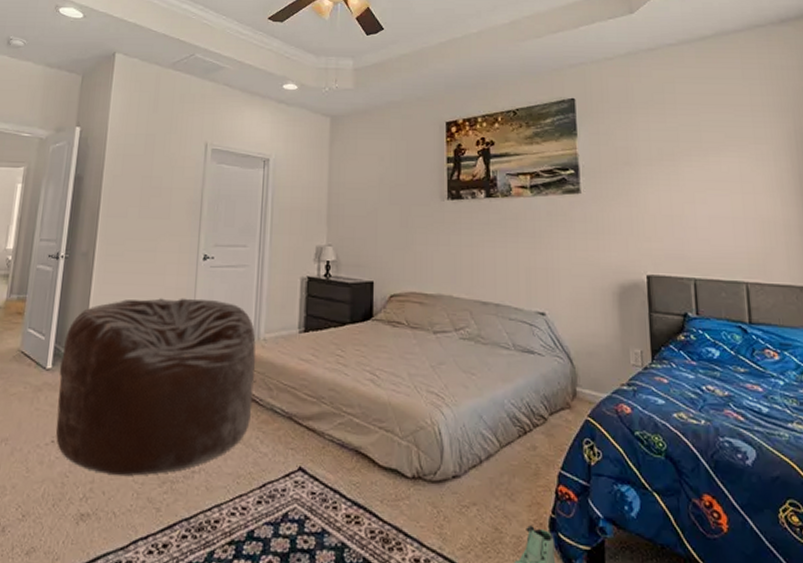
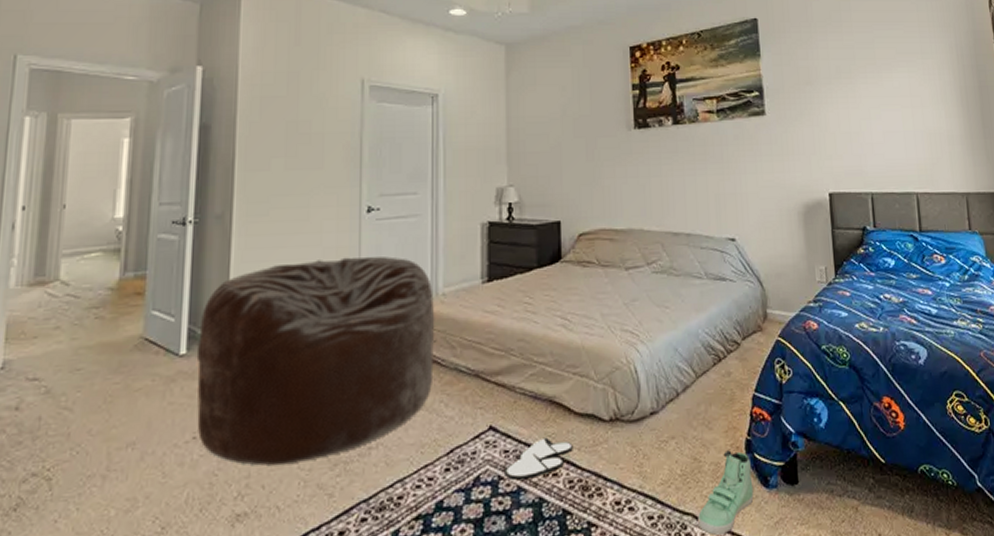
slippers: none [311,485,376,523] -> present [505,437,573,480]

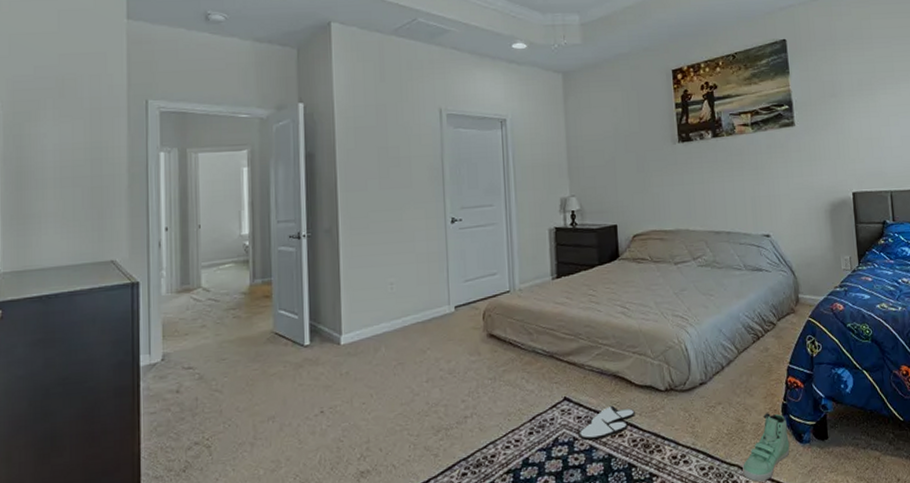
bean bag chair: present [196,256,437,466] -> none [318,259,516,433]

